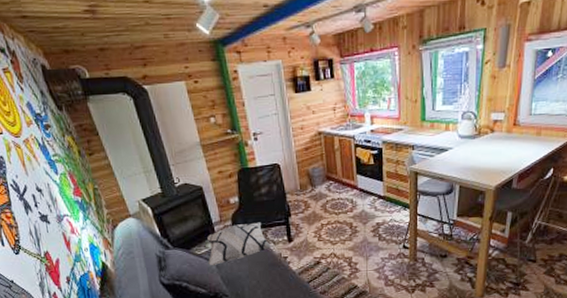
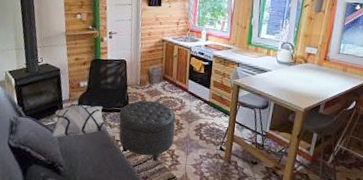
ottoman: none [281,206,350,273] -> present [119,100,176,162]

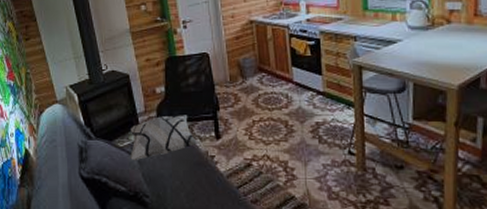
ottoman: present [119,100,176,162] -> none [209,100,285,179]

